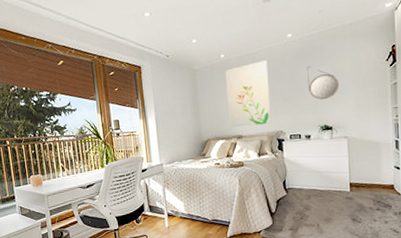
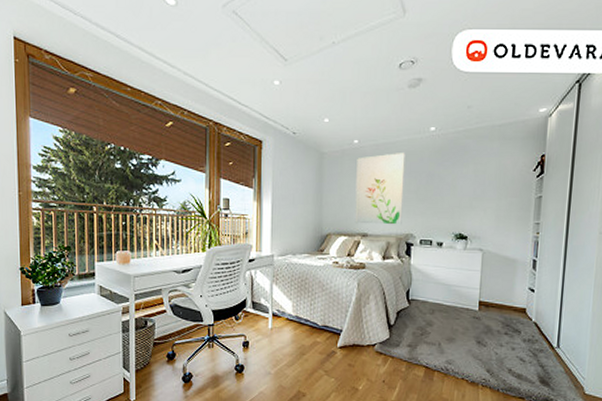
home mirror: present [307,66,340,100] -> none [446,165,481,206]

